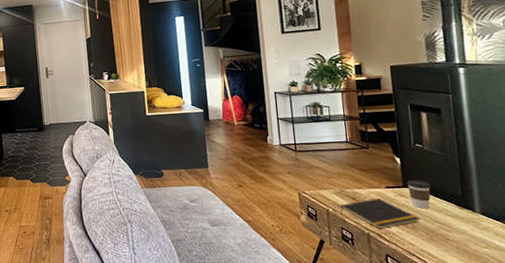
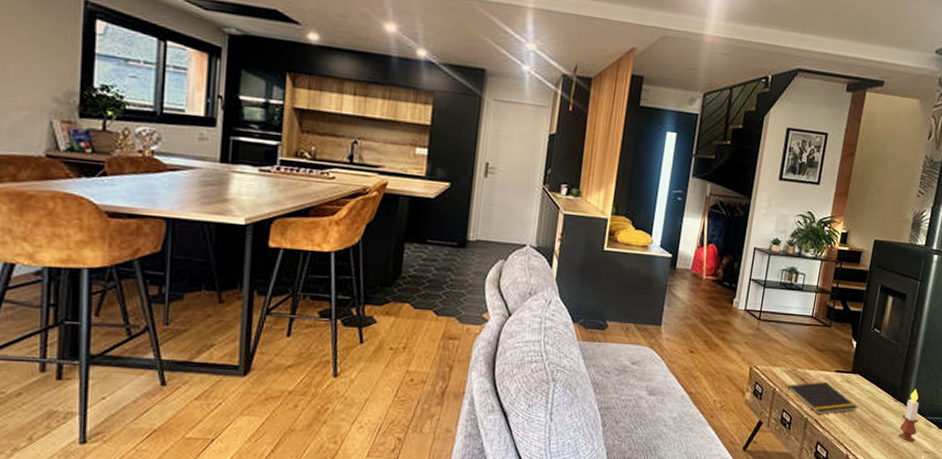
coffee cup: present [407,179,431,209] -> none [854,365,876,398]
candle: none [473,195,497,248] -> present [898,389,919,443]

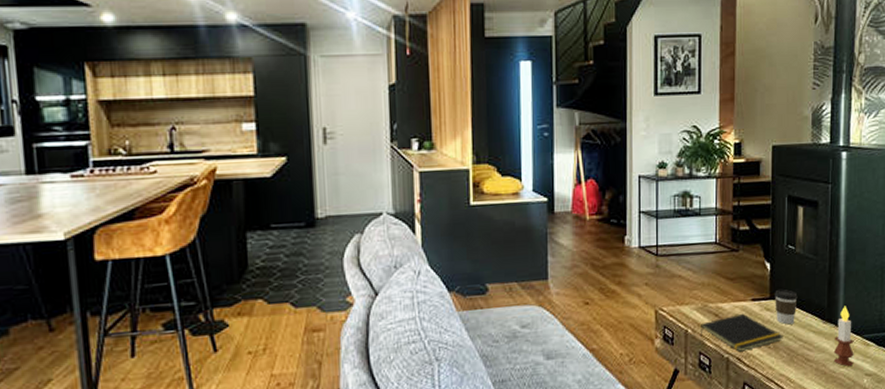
coffee cup: none [854,365,876,398] -> present [775,289,798,325]

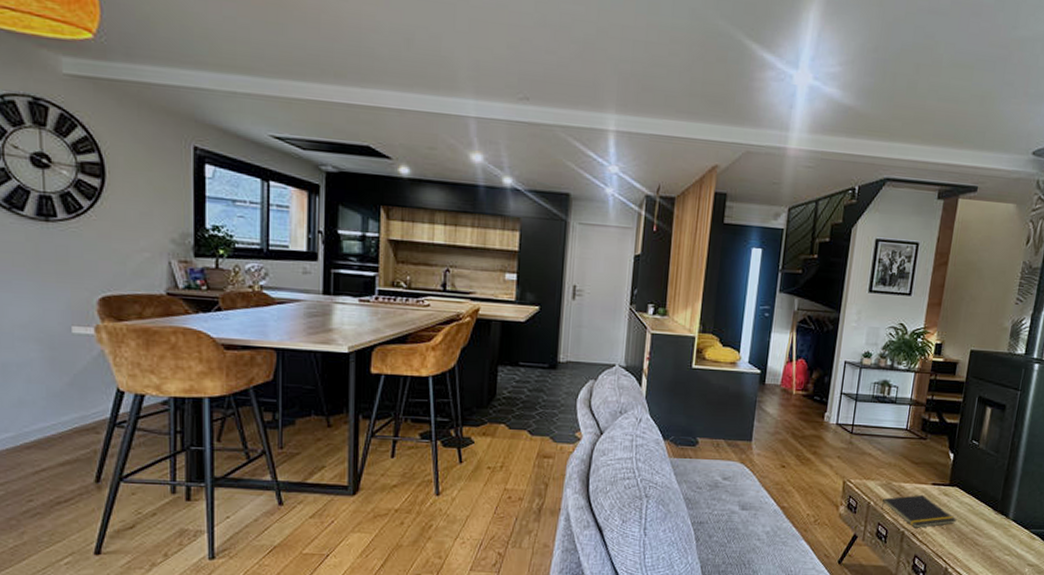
coffee cup: present [775,289,798,325] -> none [952,478,975,511]
candle: present [833,306,854,367] -> none [999,501,1022,556]

